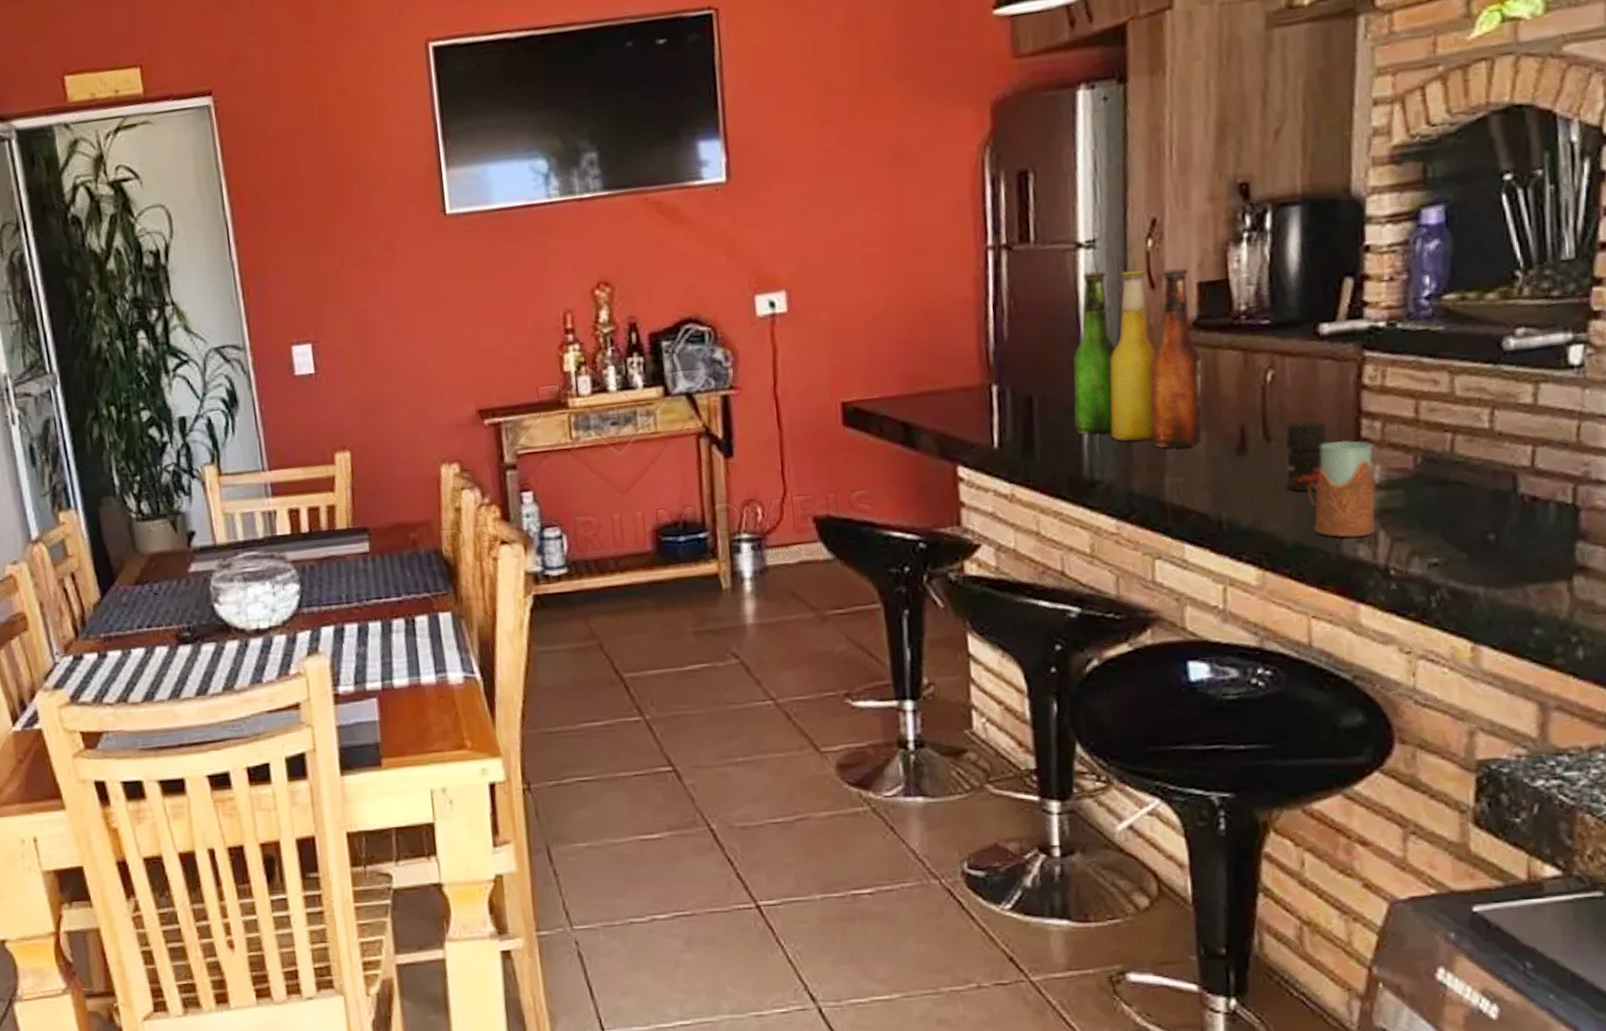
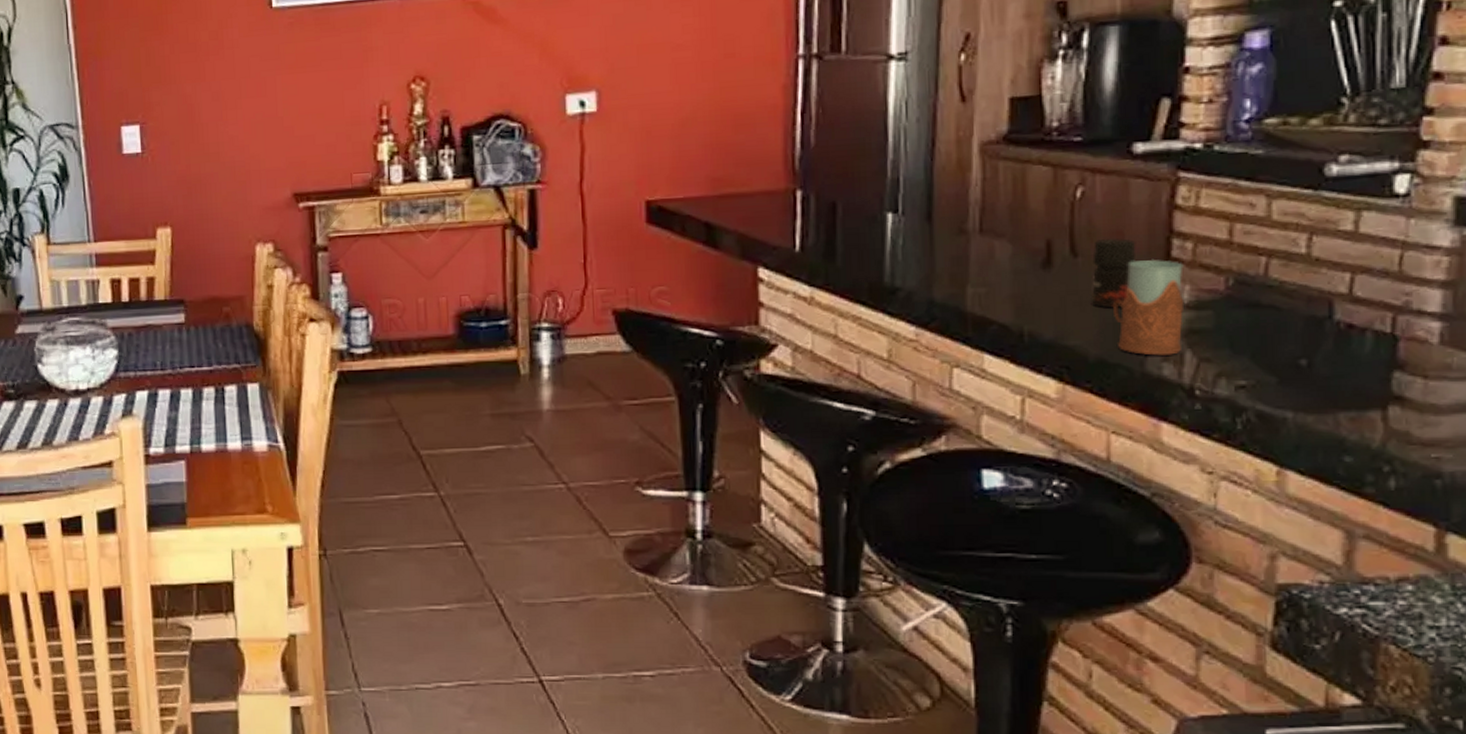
beer bottle: present [1073,267,1202,448] -> none [876,82,1009,259]

